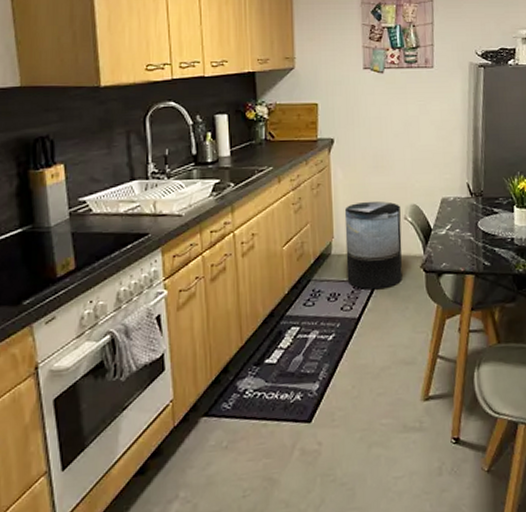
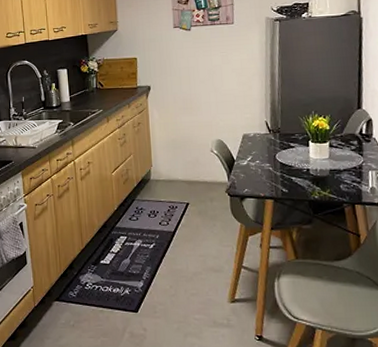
trash can: present [344,201,403,290] -> none [160,136,210,210]

